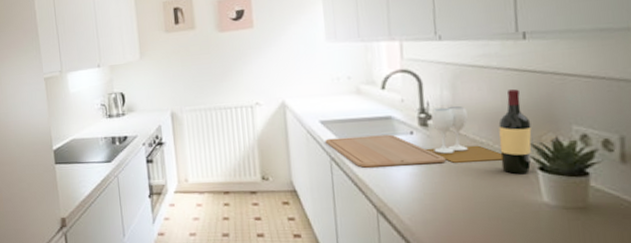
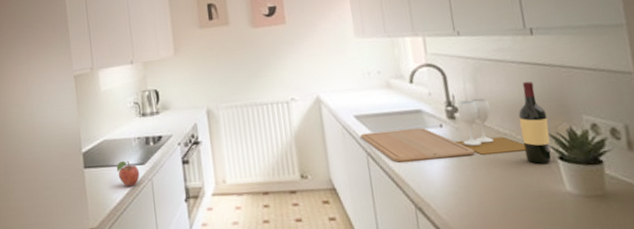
fruit: none [84,158,107,181] -> present [116,160,140,186]

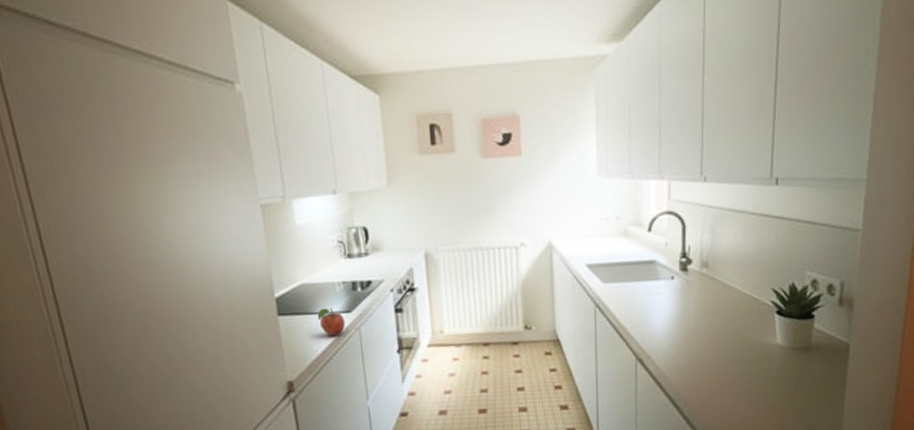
chopping board: present [360,127,475,163] -> none [590,279,701,314]
wineglass: present [456,98,526,155] -> none [684,250,748,308]
wine bottle: present [518,82,552,165] -> none [747,235,774,318]

